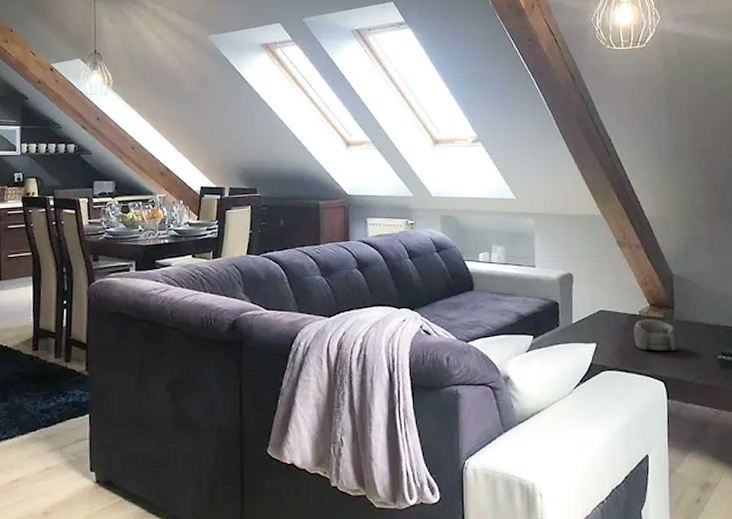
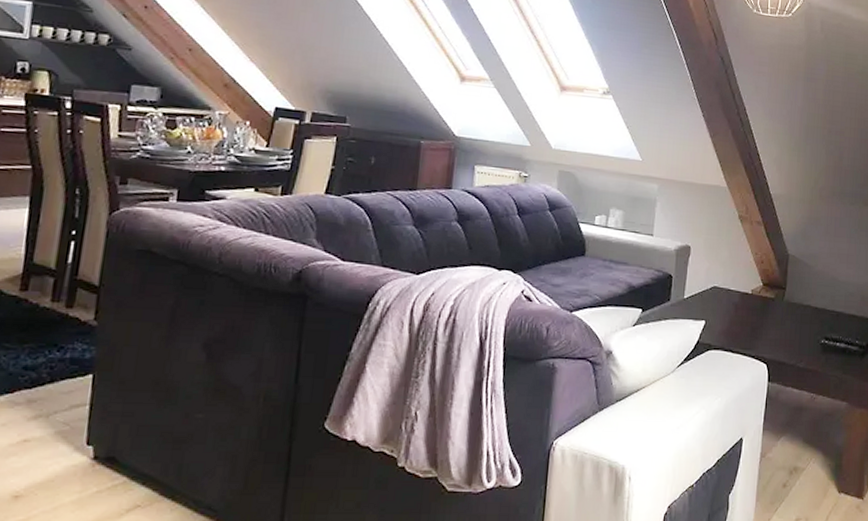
decorative bowl: present [634,319,679,351] -> none [743,299,786,332]

